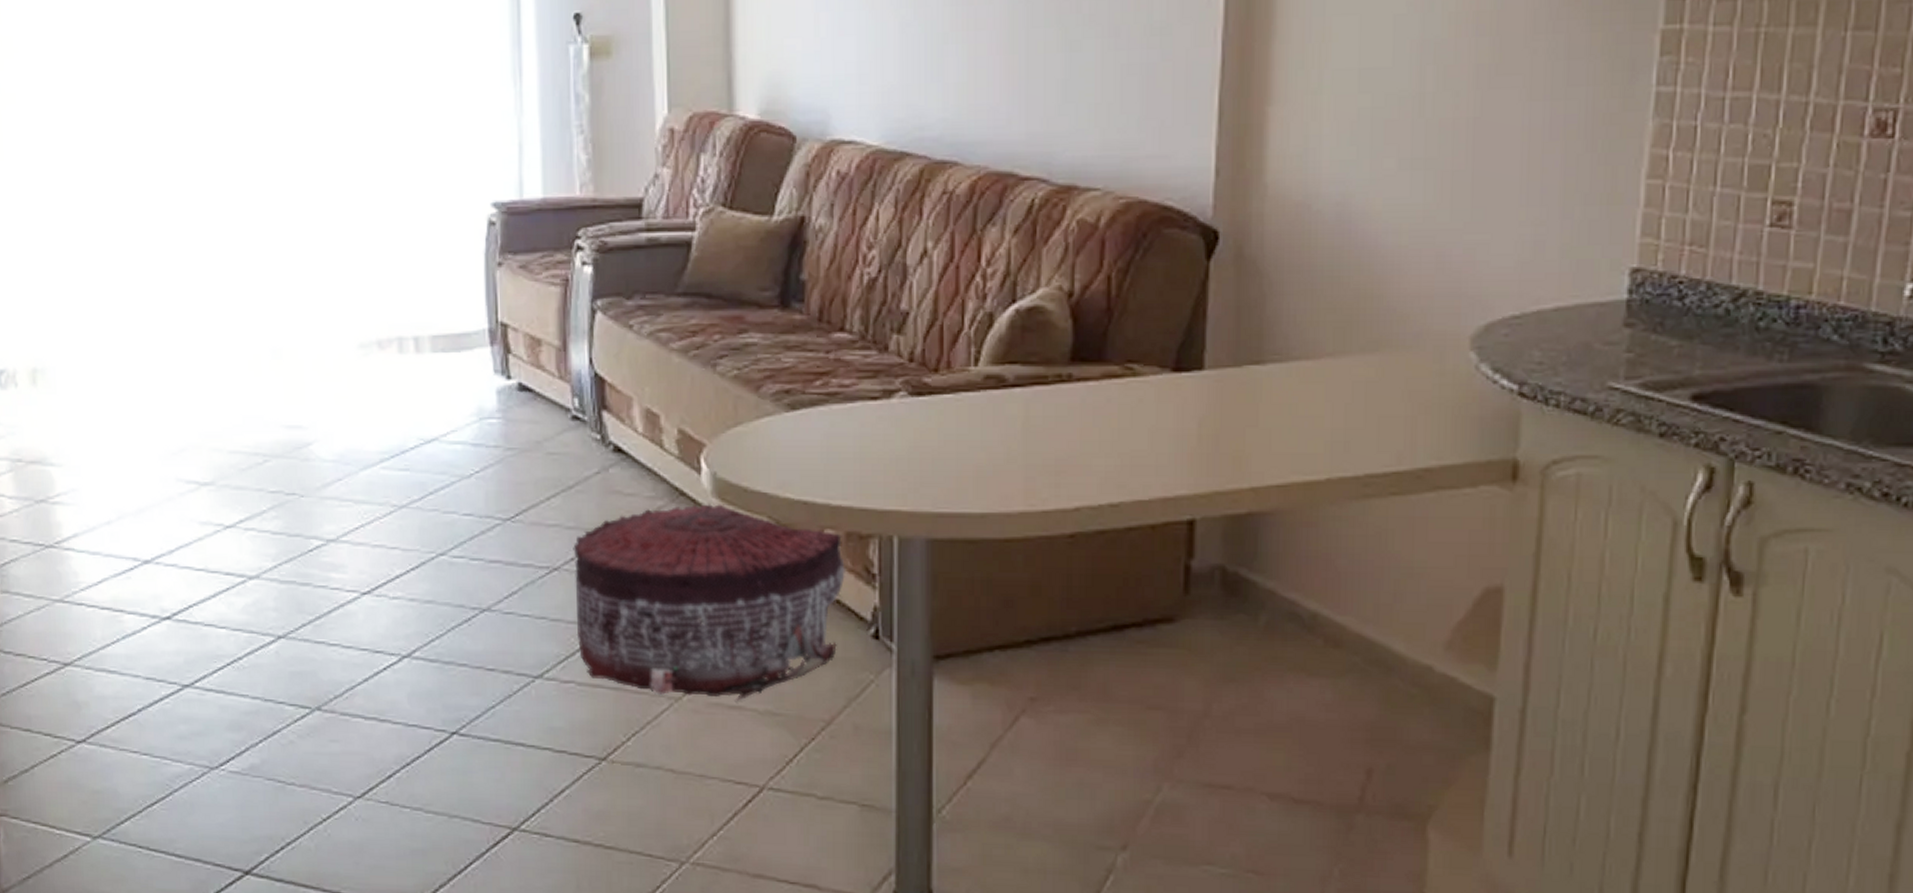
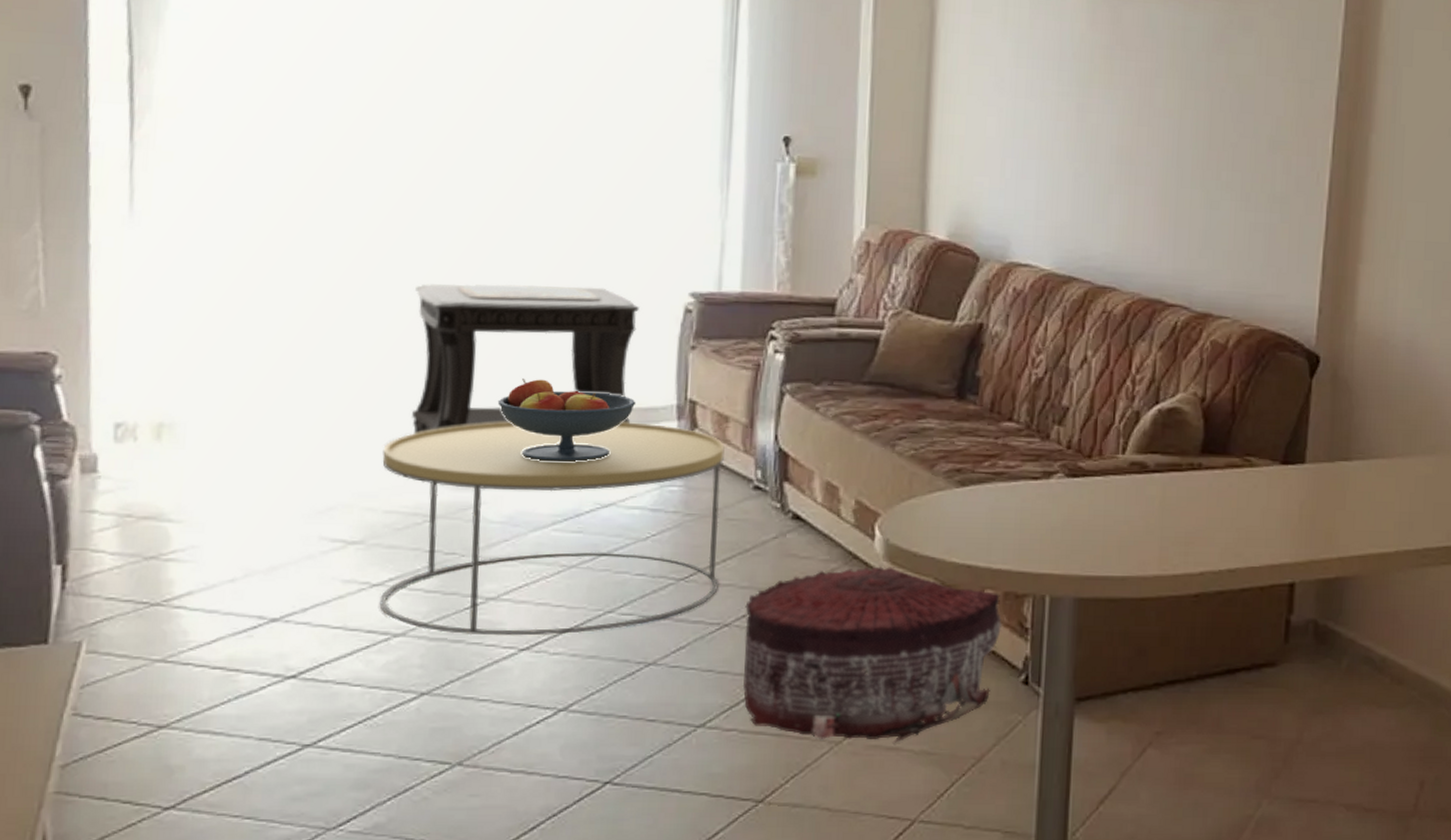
coffee table: none [222,350,545,580] -> present [379,421,725,636]
side table: none [234,203,444,371] -> present [412,283,639,434]
fruit bowl: none [319,307,449,395] -> present [497,379,636,462]

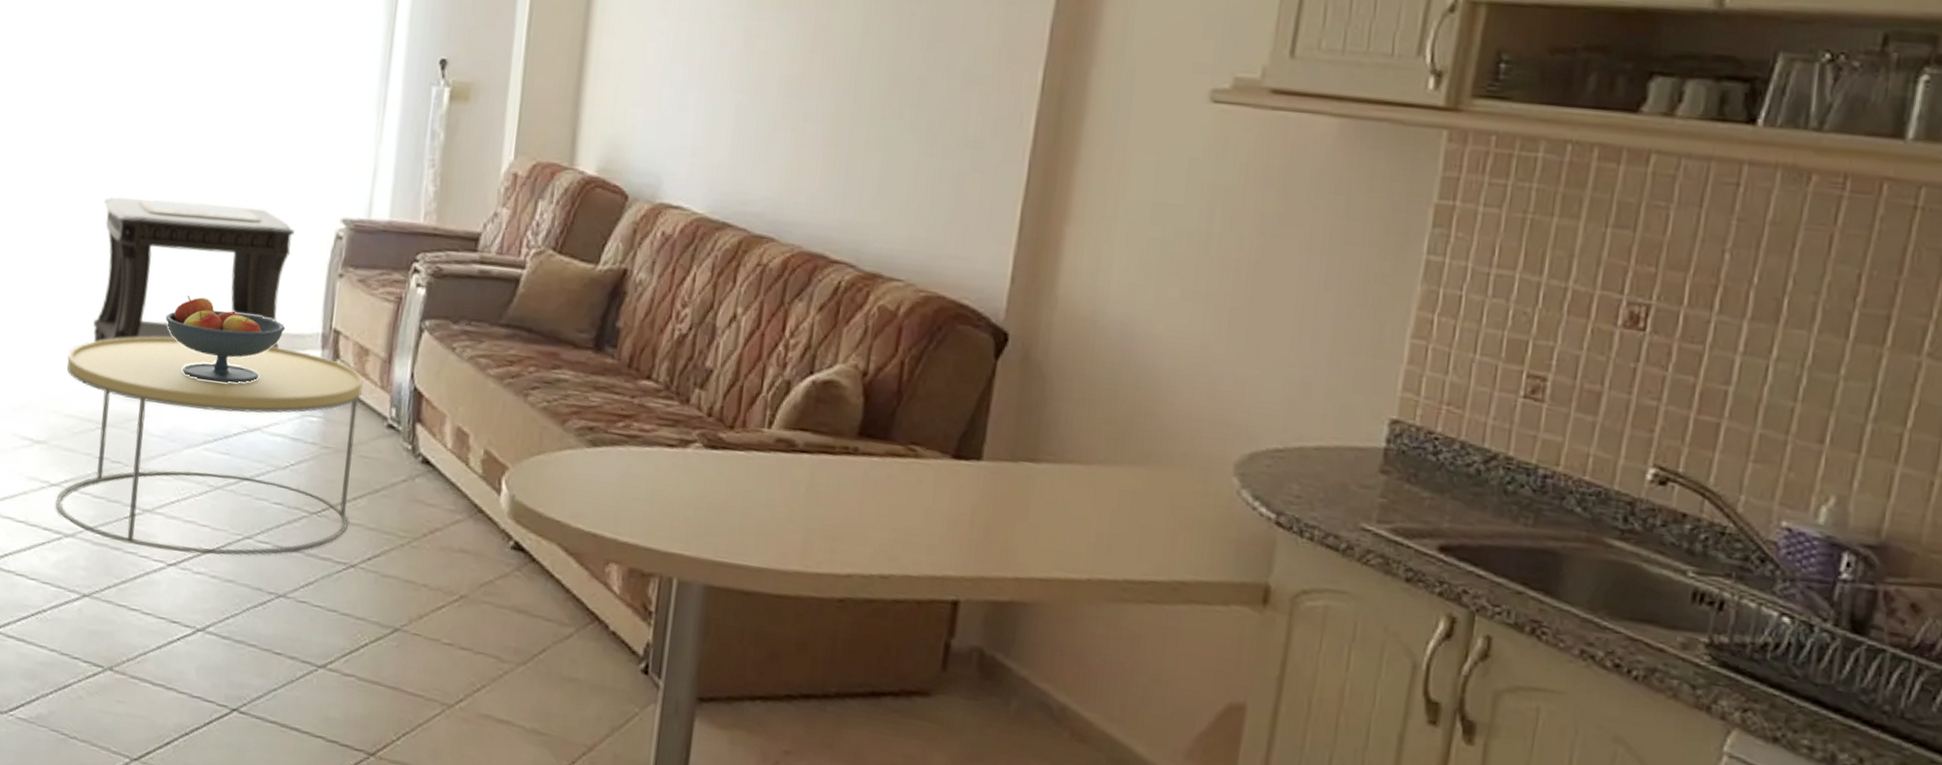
pouf: present [742,564,1003,743] -> none [363,519,626,716]

